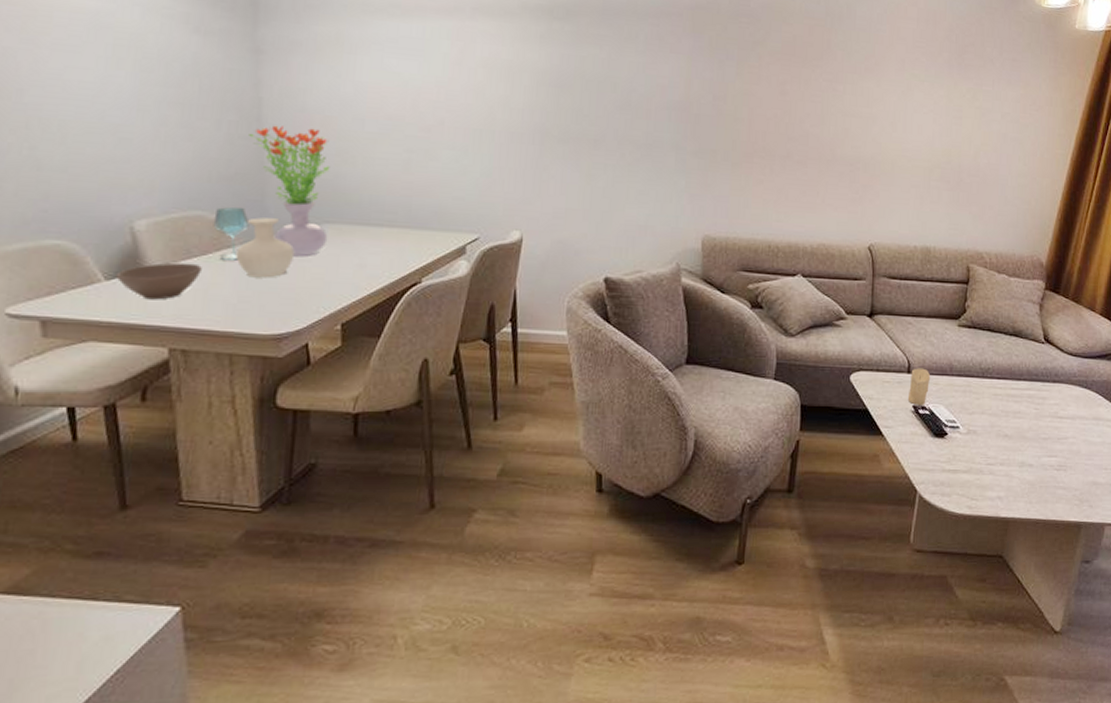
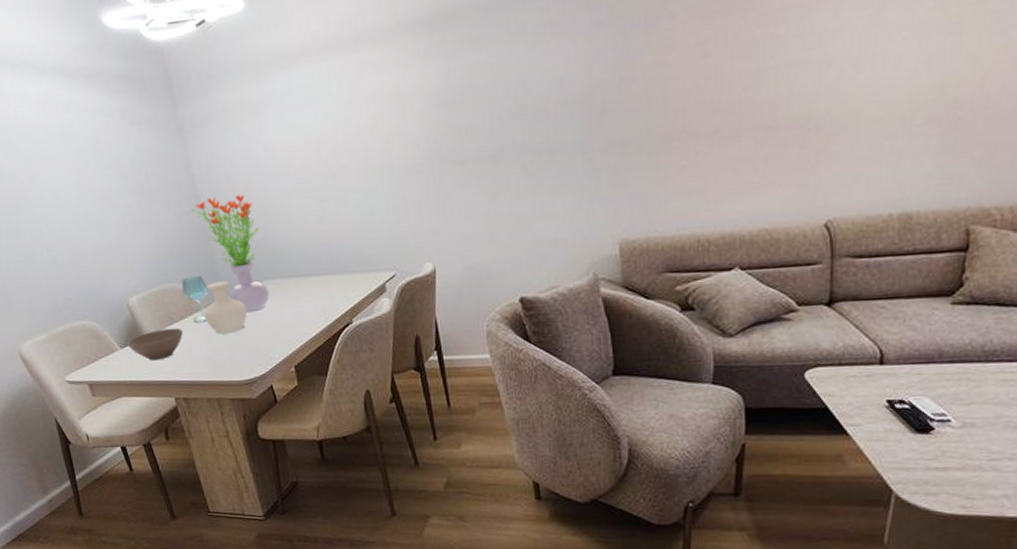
candle: present [908,368,931,405] -> none [881,357,912,400]

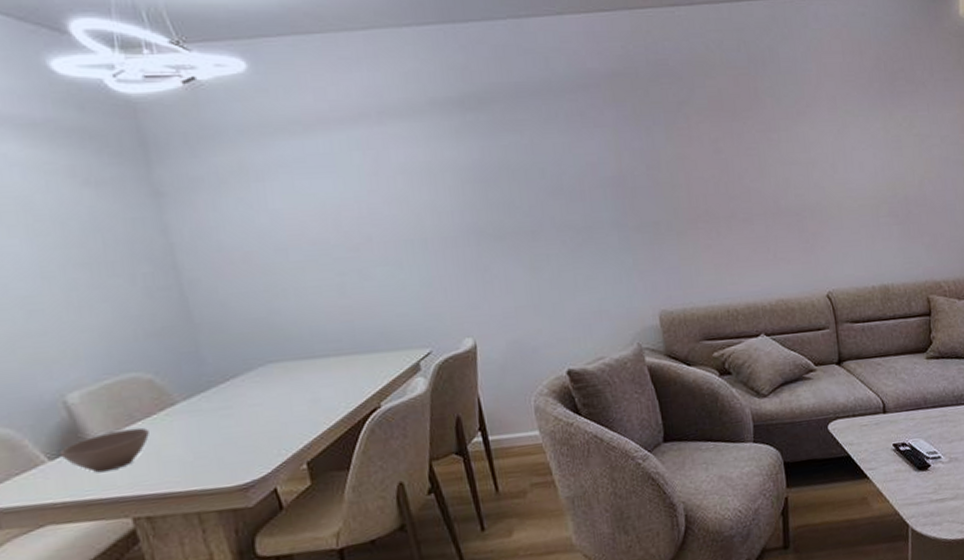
wine glass: present [181,276,209,322] -> none [149,362,189,419]
flower arrangement: present [191,194,270,313] -> none [167,266,275,403]
vase: present [203,281,248,335] -> none [181,367,244,432]

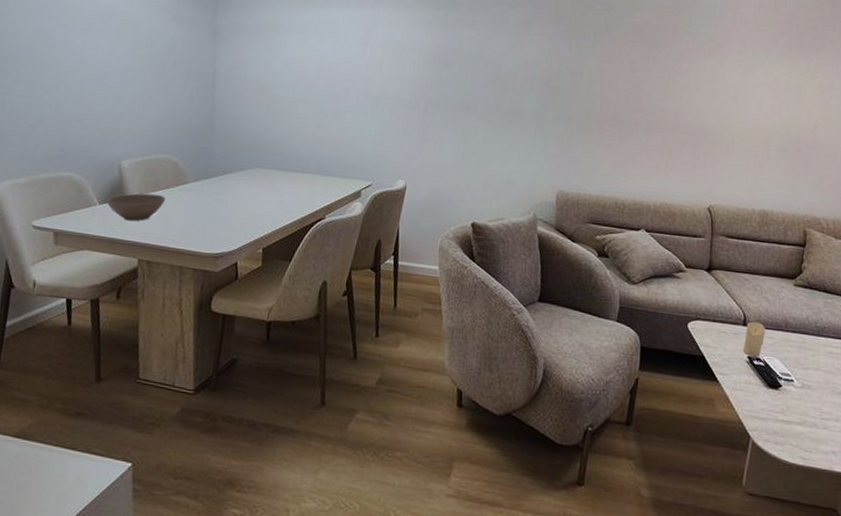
candle: none [887,405,907,443] -> present [744,321,766,357]

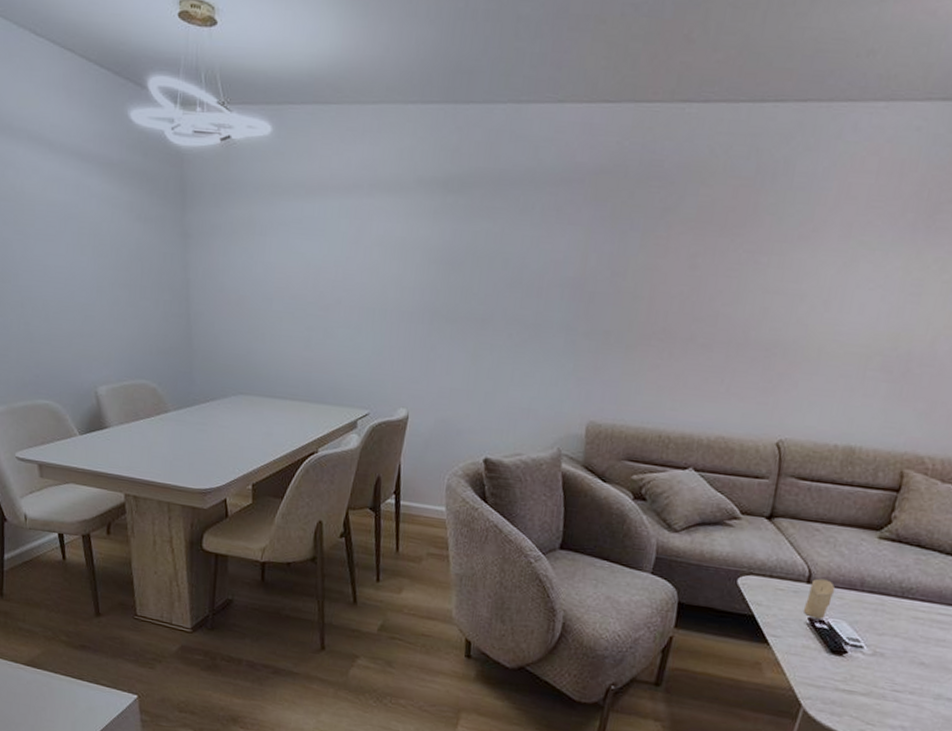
bowl: present [106,193,165,222] -> none [86,423,146,454]

